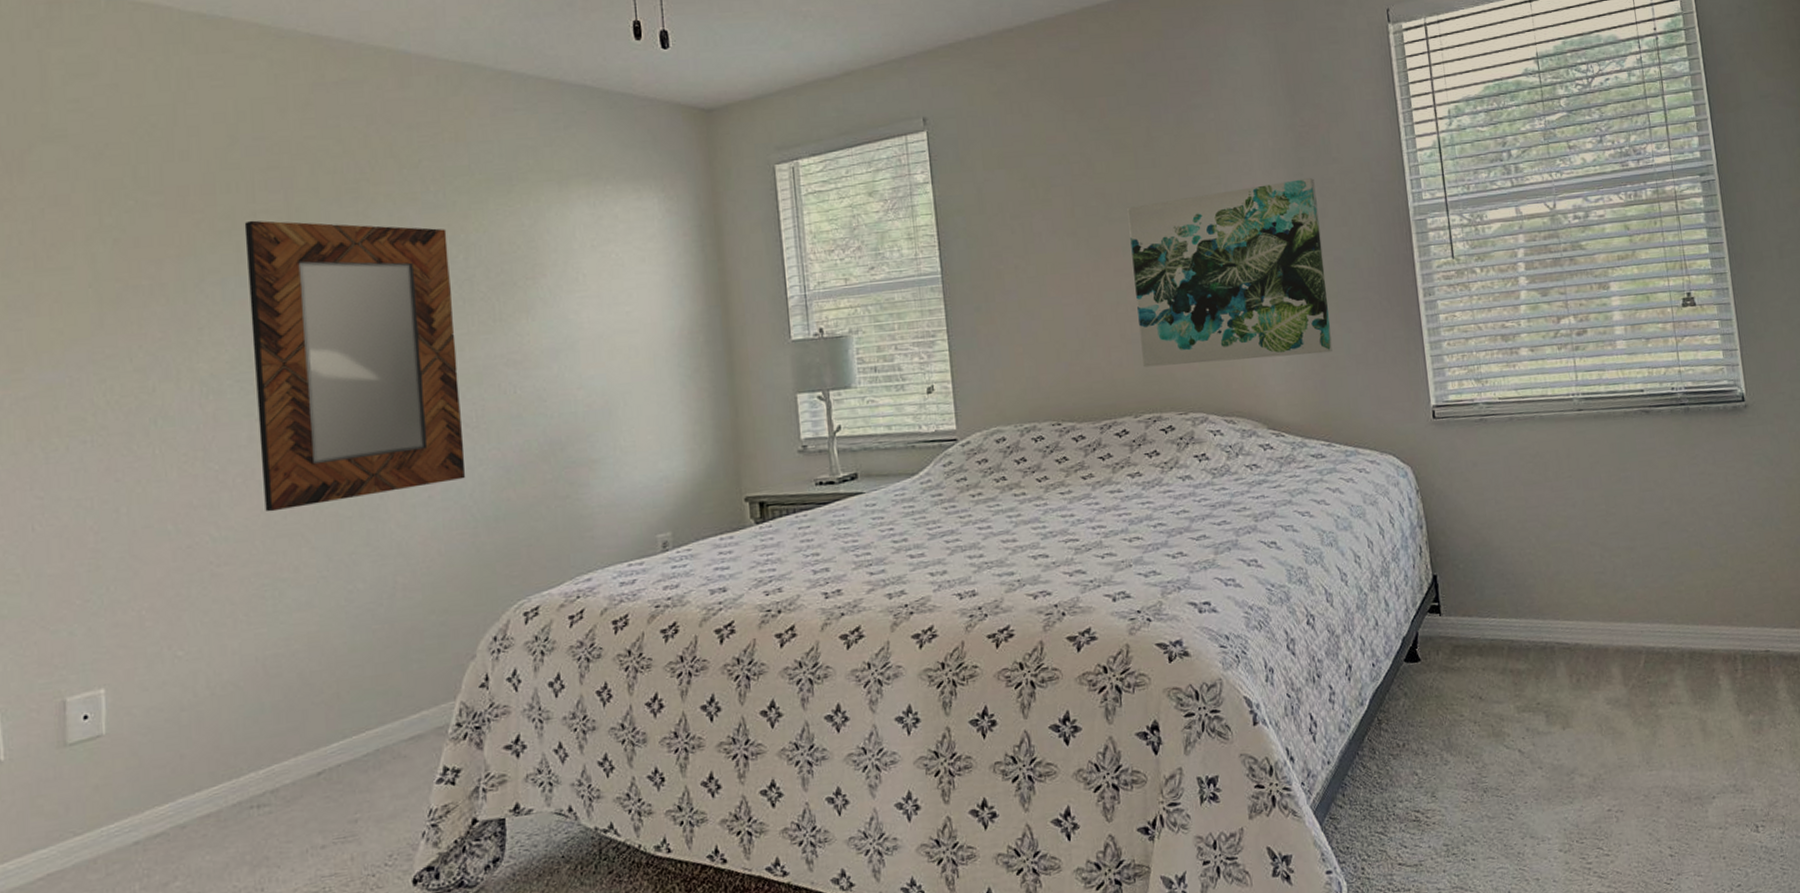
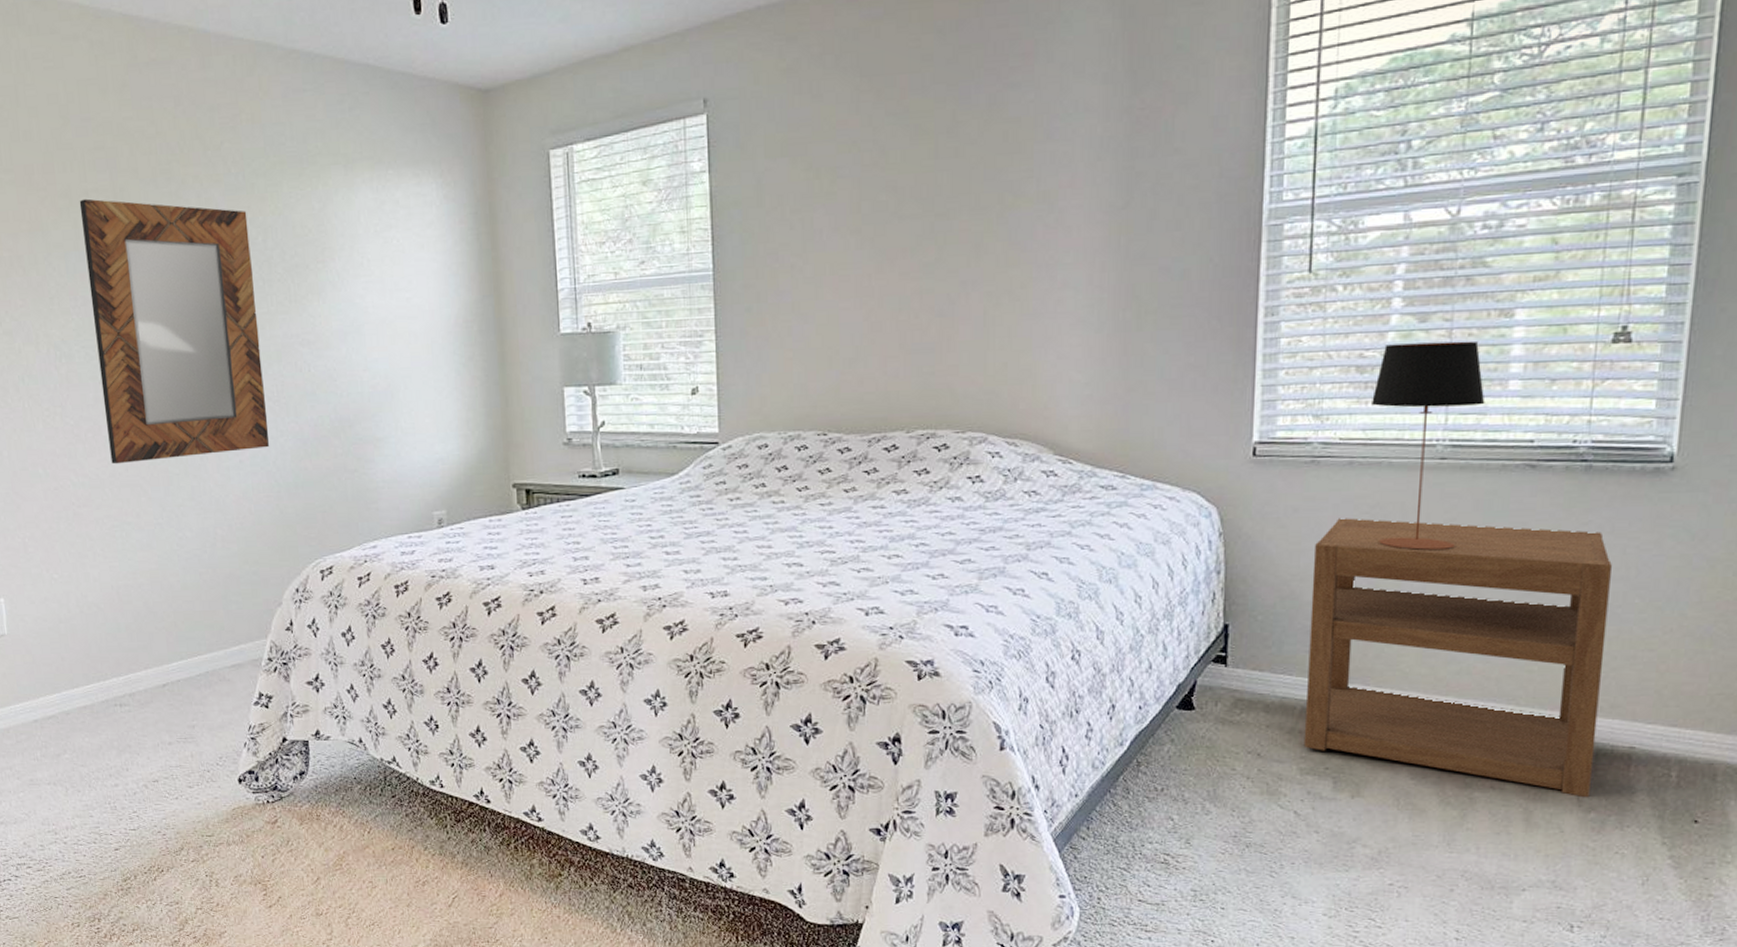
wall art: present [1127,178,1333,368] -> none [921,172,1148,381]
nightstand: none [1495,463,1745,702] -> present [1303,518,1612,798]
table lamp: none [1517,310,1603,492] -> present [1370,341,1485,550]

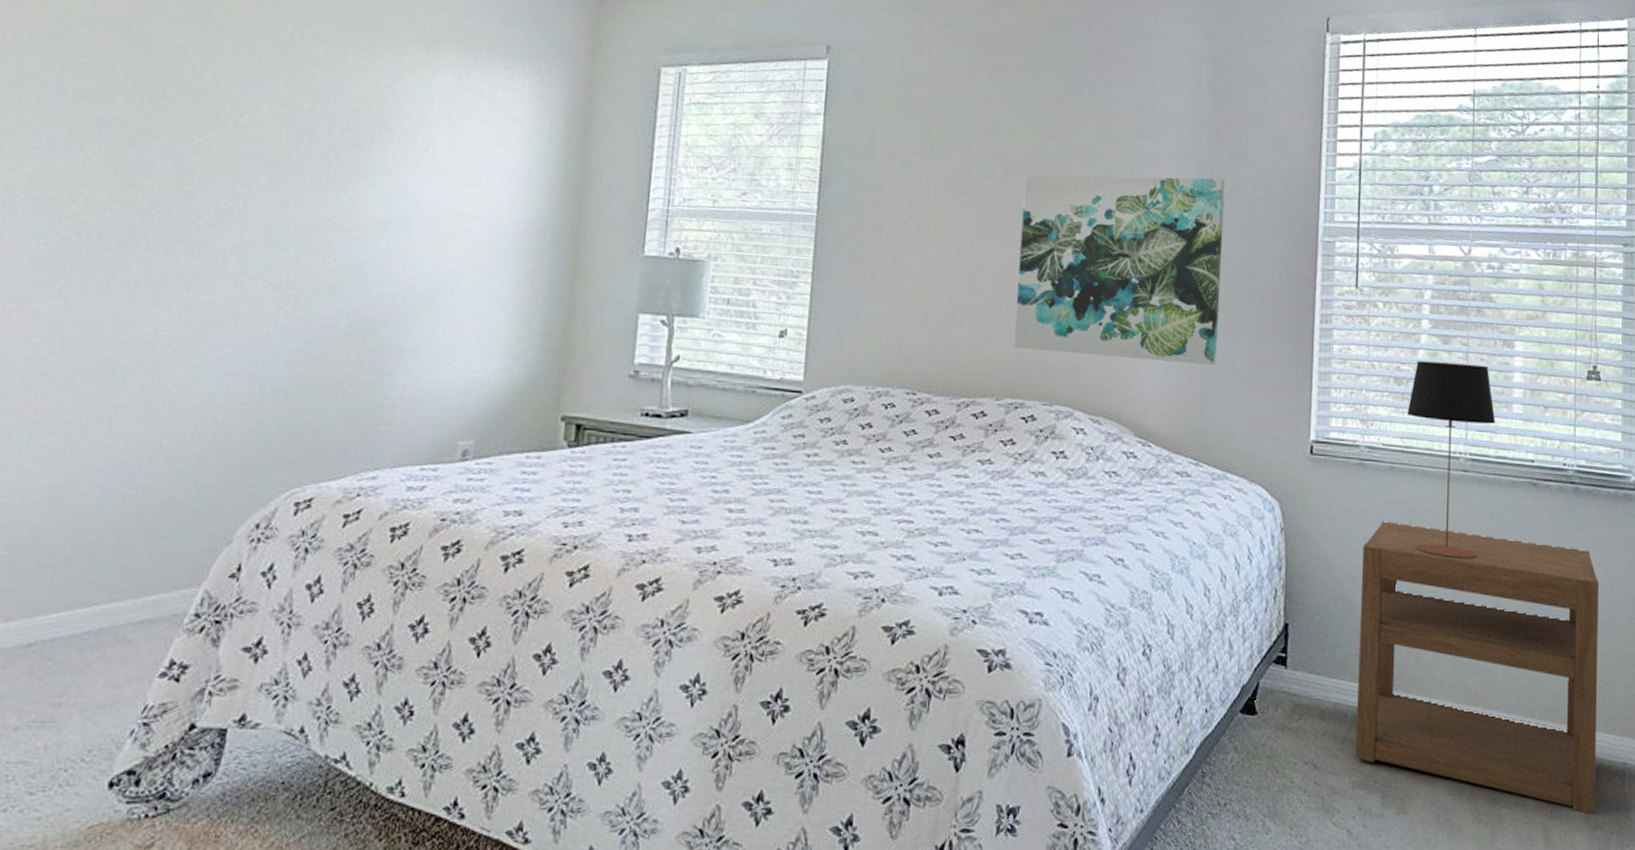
home mirror: present [79,198,269,464] -> none [33,28,296,346]
wall art: none [921,172,1148,381] -> present [1014,176,1225,366]

